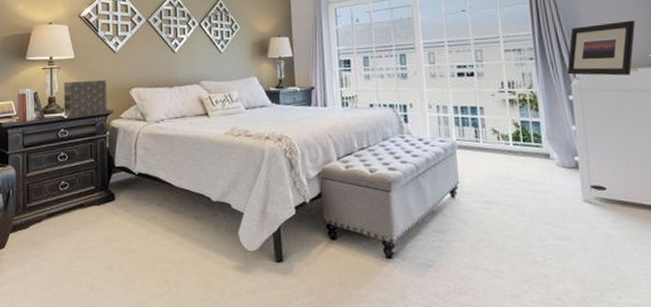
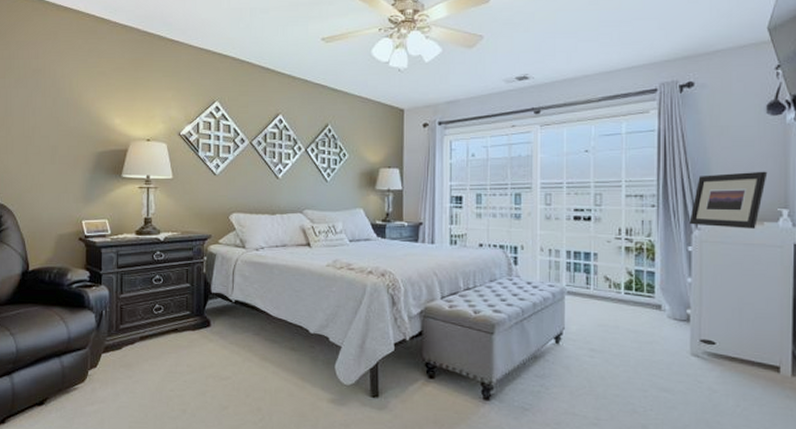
books: present [17,87,45,122] -> none [112,206,141,242]
decorative box: present [63,80,107,118] -> none [160,203,206,240]

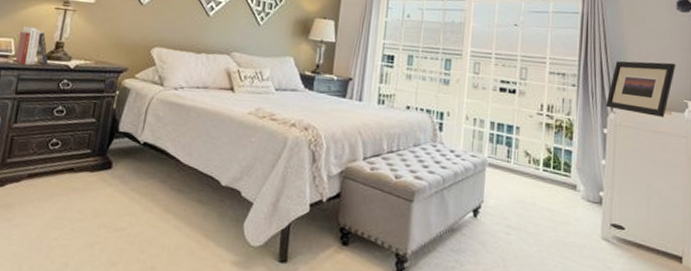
books: none [112,206,141,242] -> present [15,26,49,66]

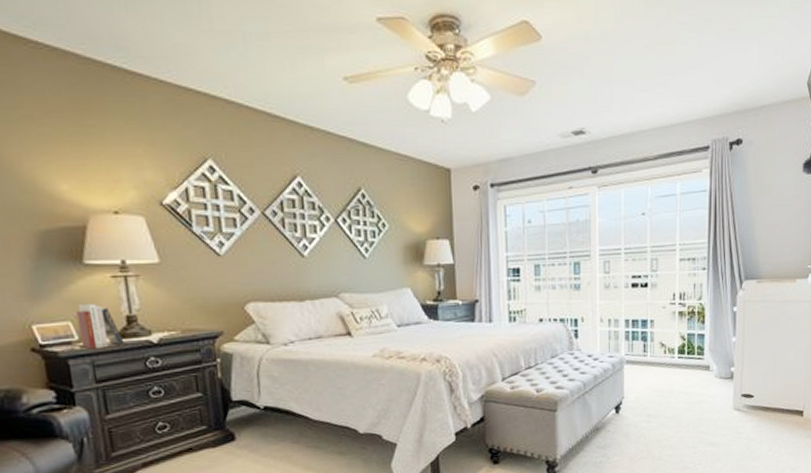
picture frame: present [606,61,676,117] -> none [735,229,801,287]

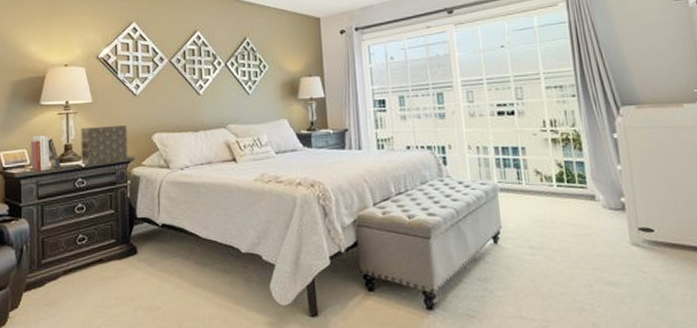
decorative box: none [146,293,215,342] -> present [80,125,128,166]

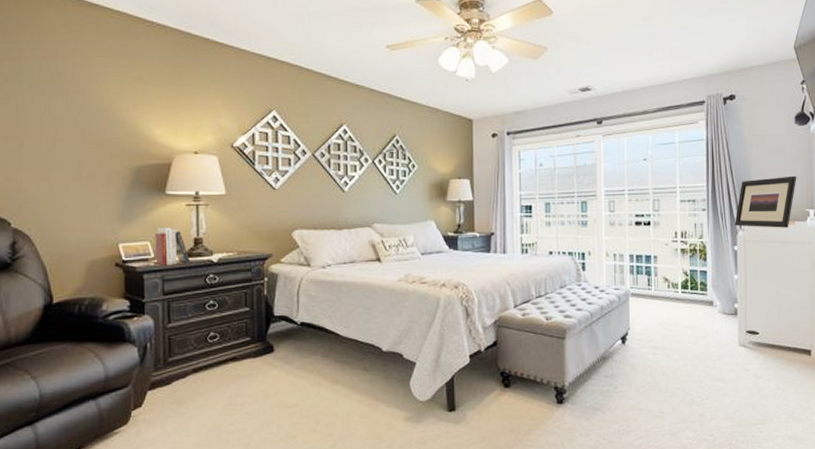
decorative box: present [80,125,128,166] -> none [212,220,265,261]
picture frame: none [610,54,680,112] -> present [735,176,797,228]

